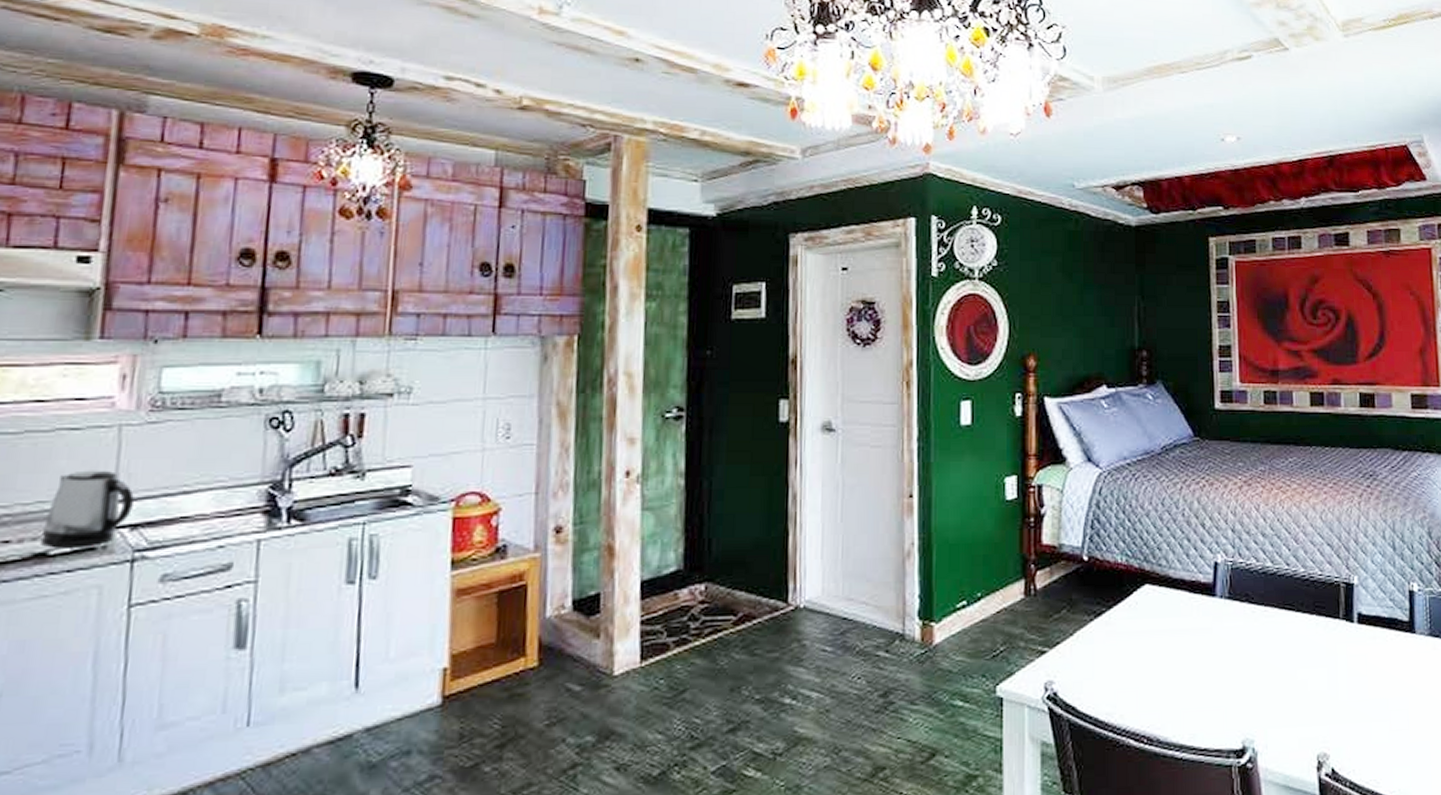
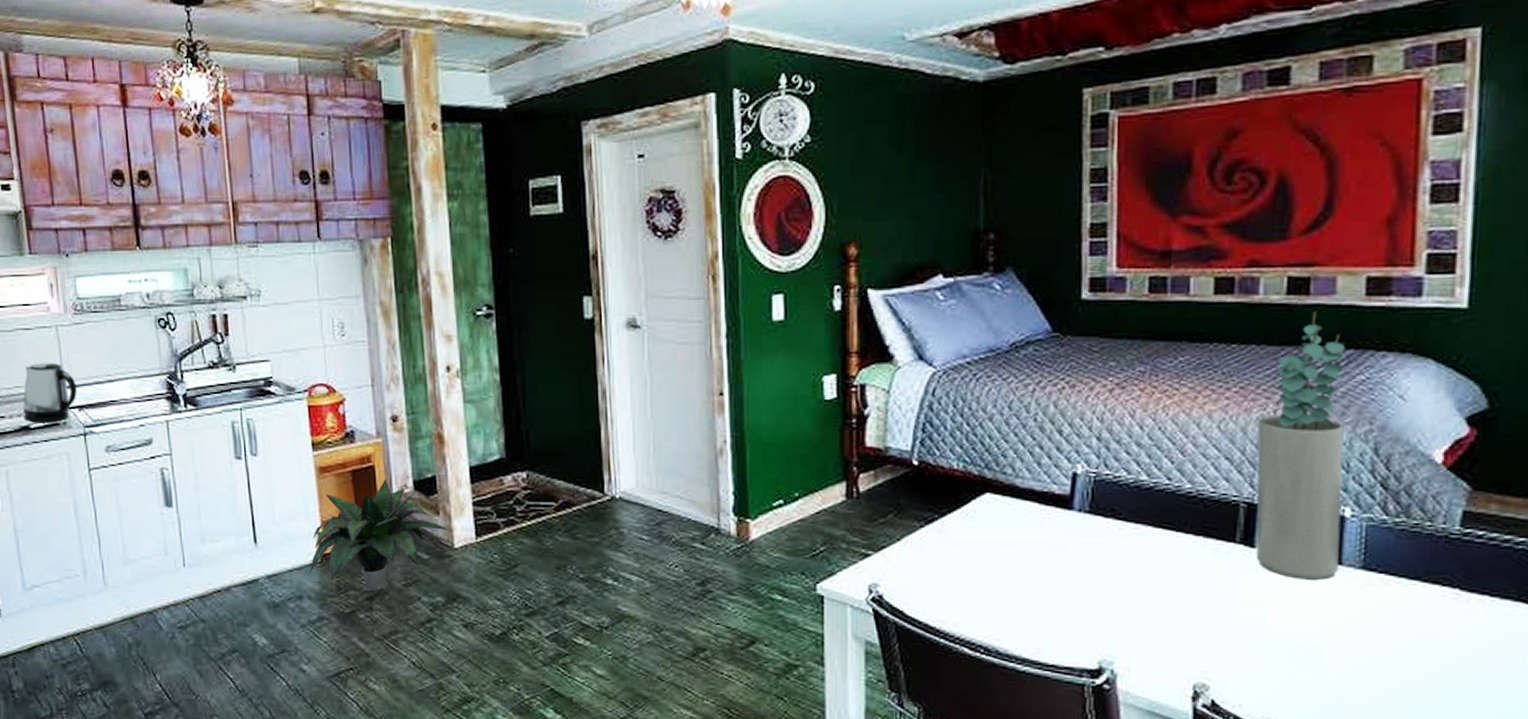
potted plant: none [424,598,609,736] -> present [309,478,448,591]
vase: none [1348,420,1413,649] -> present [1256,311,1346,580]

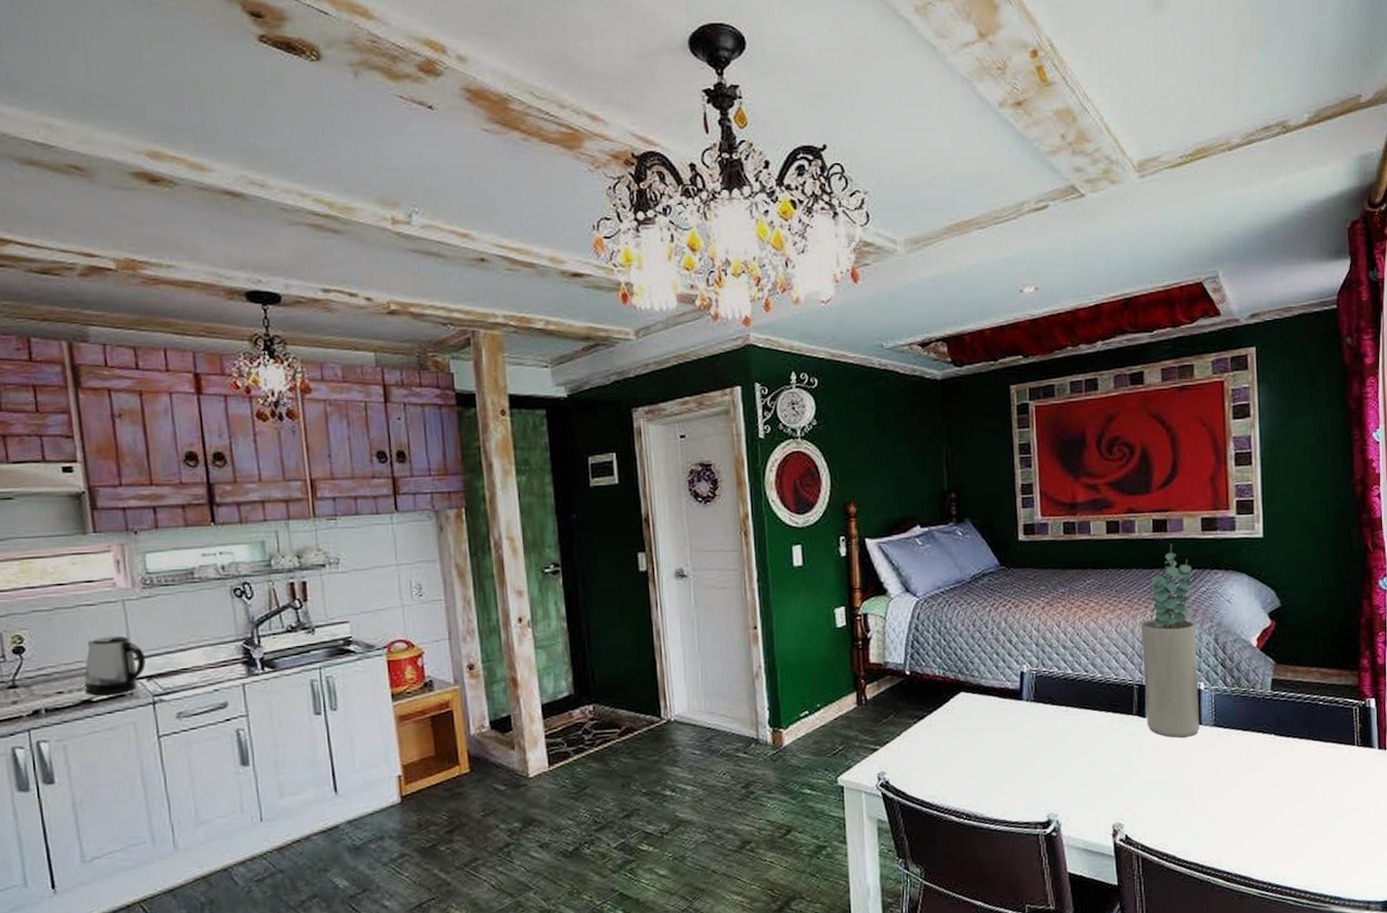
potted plant: present [309,478,448,591] -> none [390,721,523,825]

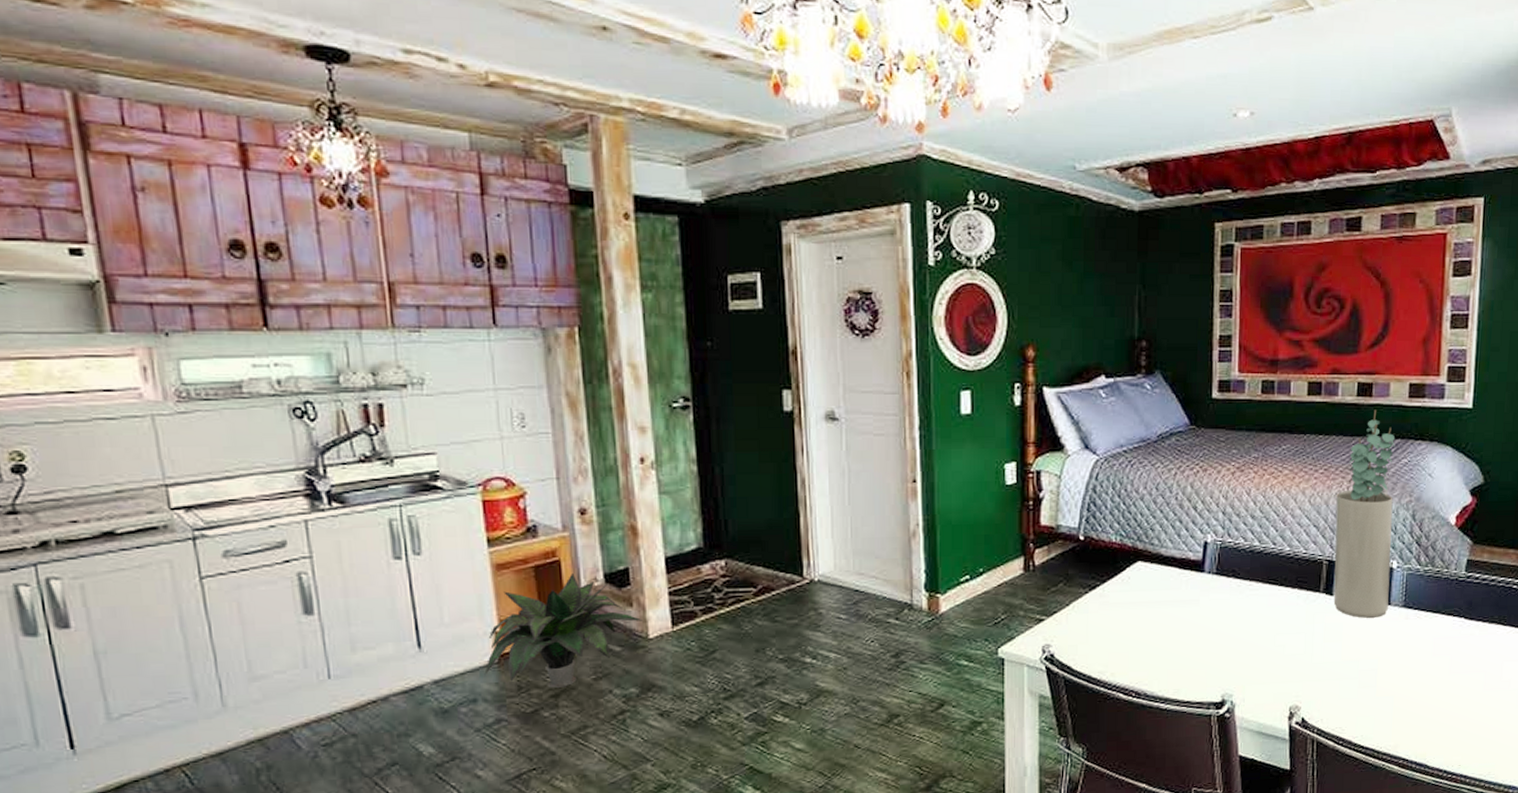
kettle: present [84,635,146,696] -> none [105,457,183,528]
potted plant: none [390,721,523,825] -> present [484,572,642,688]

